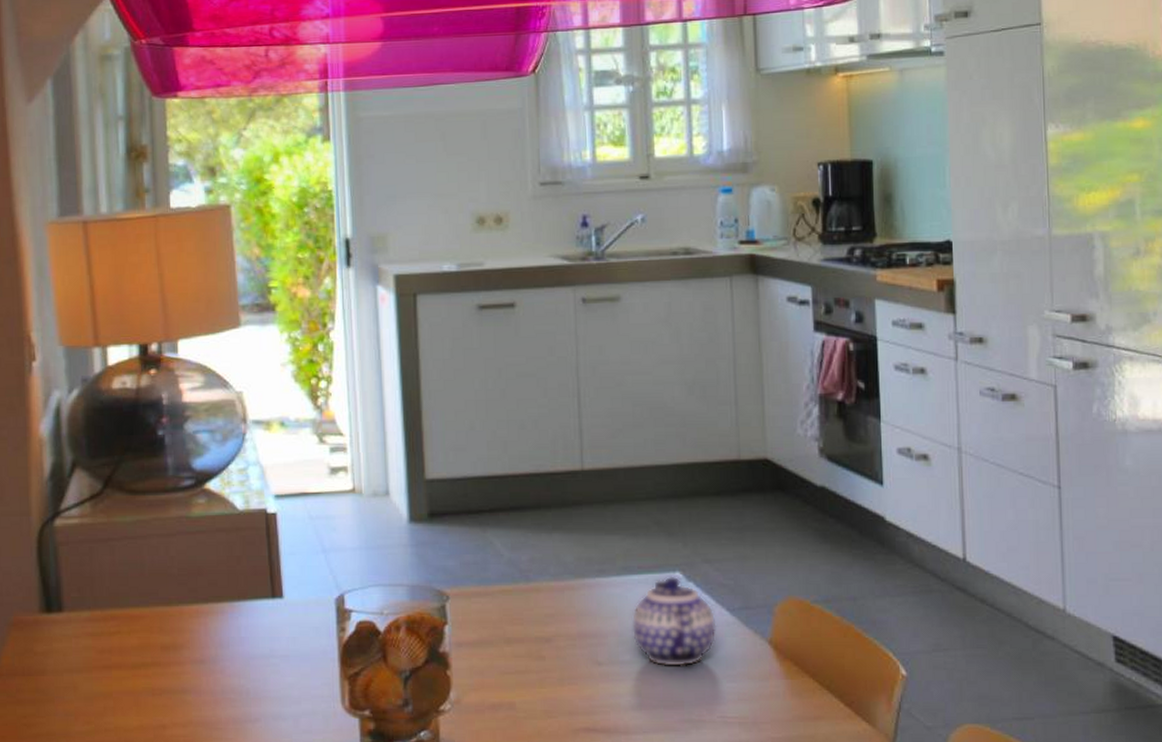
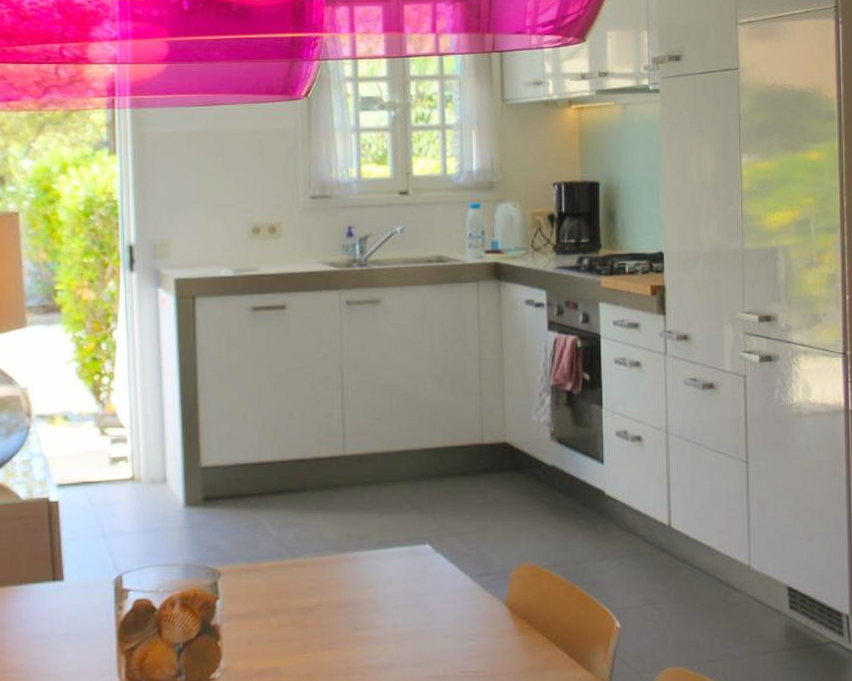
teapot: present [631,576,717,666] -> none [386,548,460,629]

